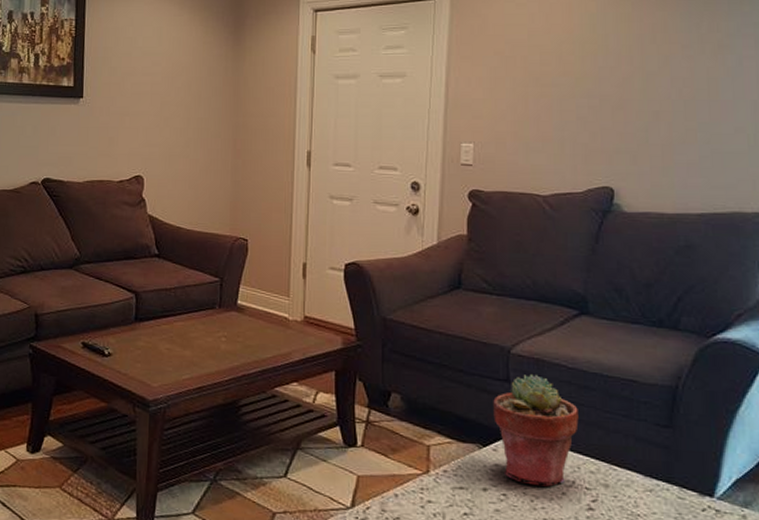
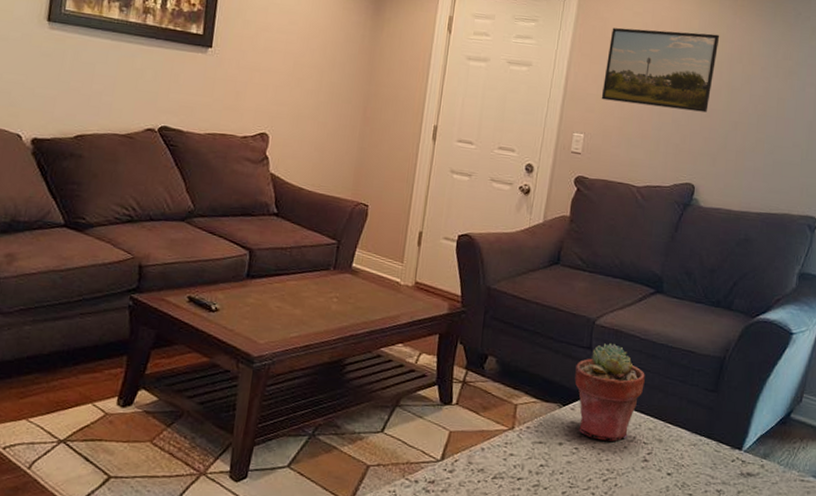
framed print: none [489,15,624,104] -> present [601,27,720,113]

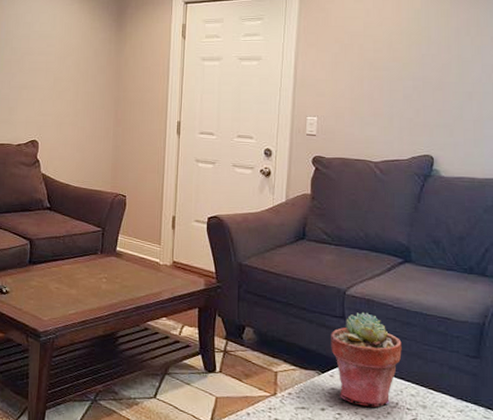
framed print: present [601,27,720,113] -> none [330,11,444,86]

